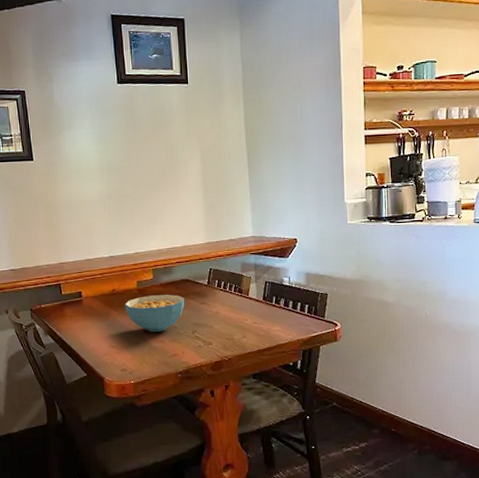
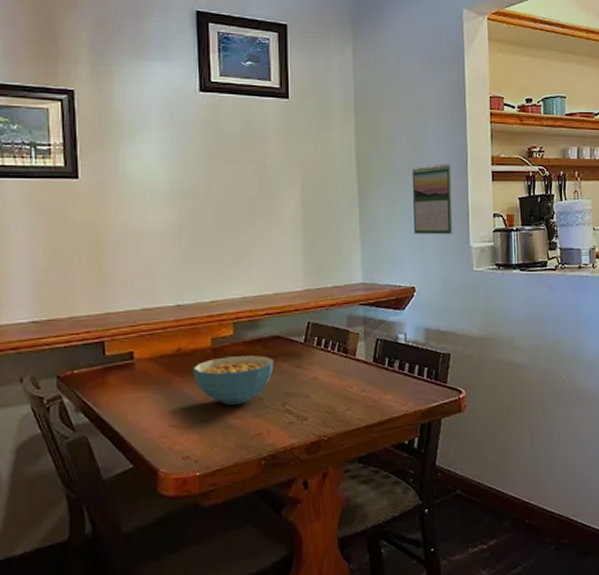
calendar: none [293,131,329,194] -> present [411,163,453,235]

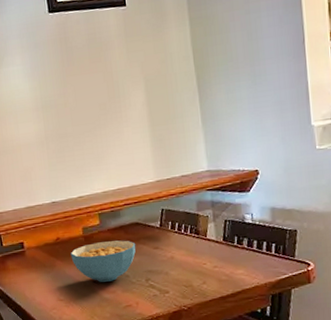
calendar: present [411,163,453,235] -> none [248,45,293,120]

